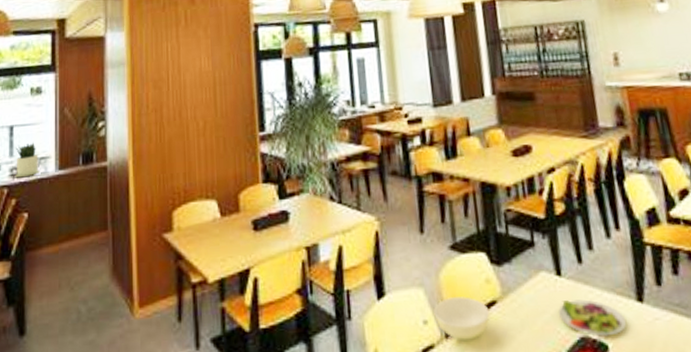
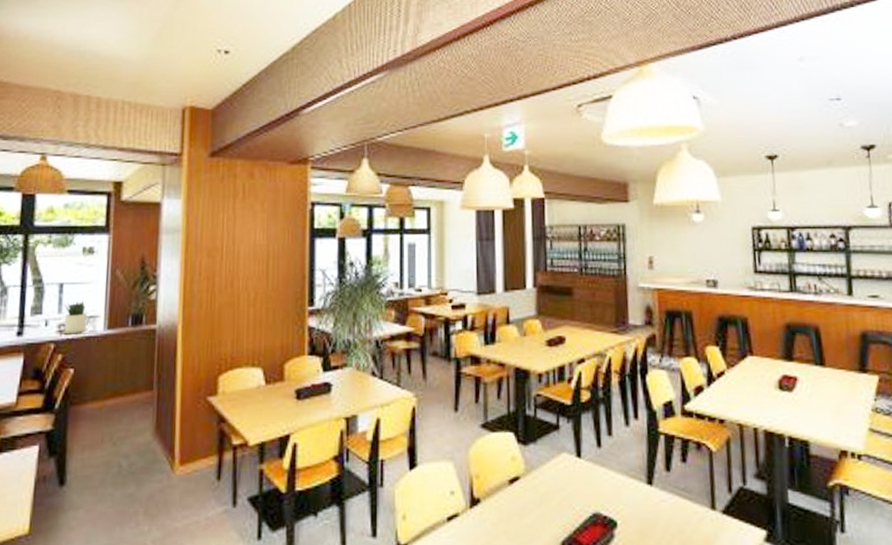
bowl: present [434,296,490,342] -> none [461,471,513,512]
salad plate: present [558,299,627,336] -> none [576,480,636,514]

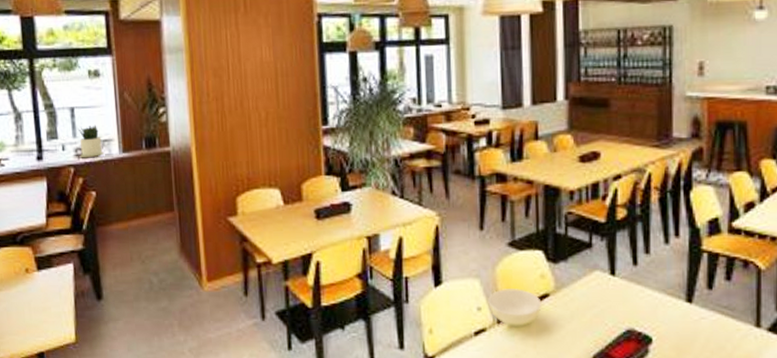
bowl: none [461,471,513,512] -> present [488,289,542,327]

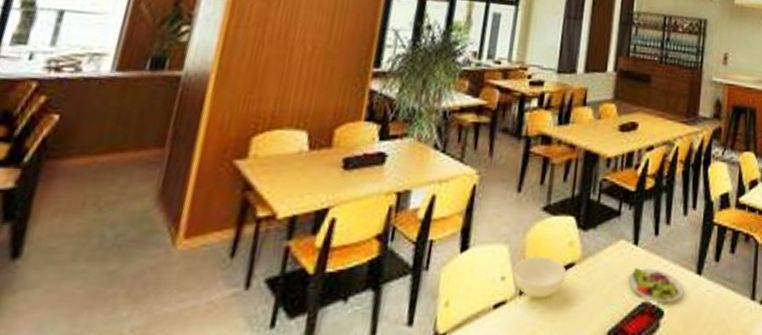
planter: present [77,124,105,158] -> none [51,34,92,73]
salad plate: none [609,297,673,330] -> present [628,268,684,303]

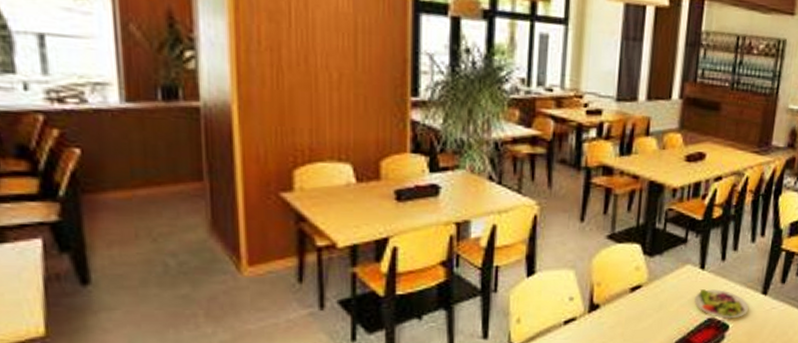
bowl: present [513,256,567,300] -> none [581,280,634,317]

